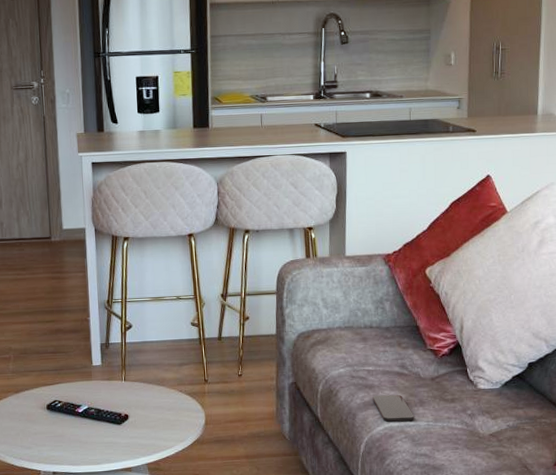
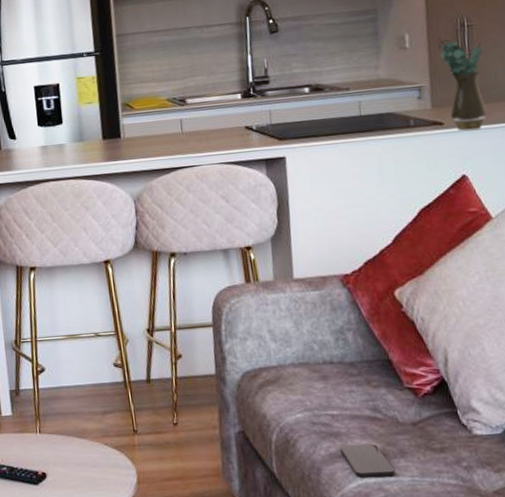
vase: none [476,57,511,139] -> present [437,37,487,132]

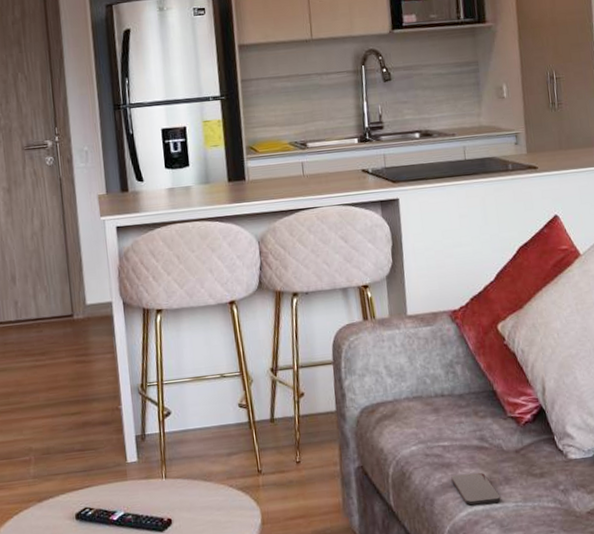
vase: present [437,37,487,132] -> none [531,88,574,175]

